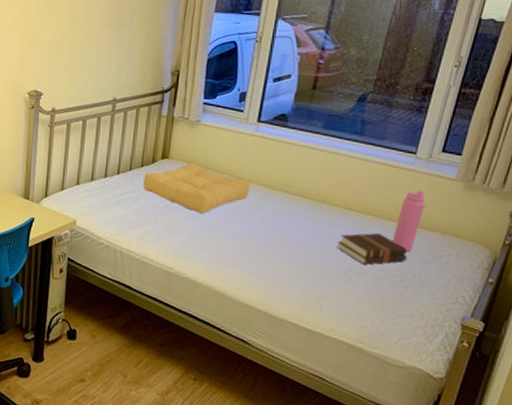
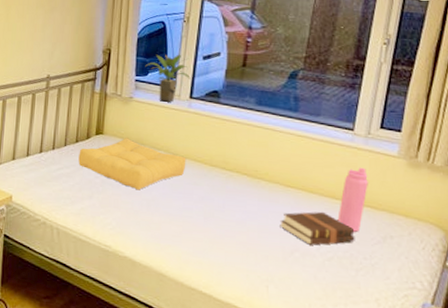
potted plant: none [214,76,260,126] -> present [145,54,191,102]

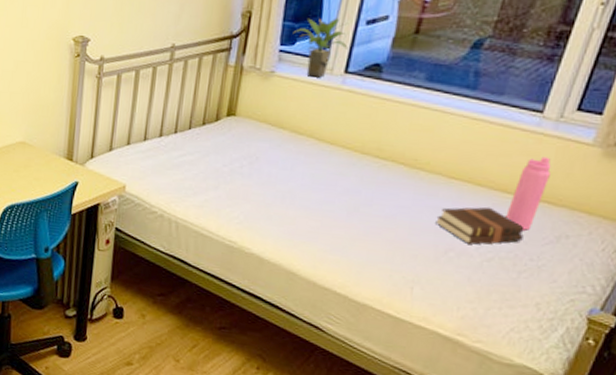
seat cushion: present [78,138,186,190] -> none [204,120,333,181]

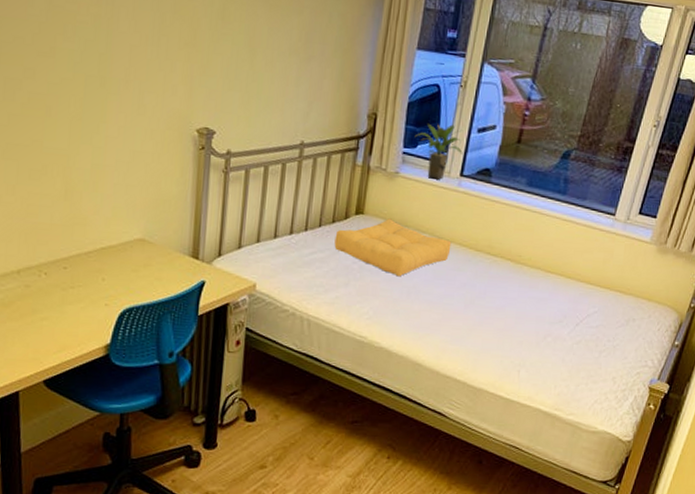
seat cushion: none [204,120,333,181] -> present [334,218,452,277]
hardback book: present [435,207,525,244] -> none [536,296,603,330]
water bottle: present [505,156,552,231] -> none [589,252,622,316]

